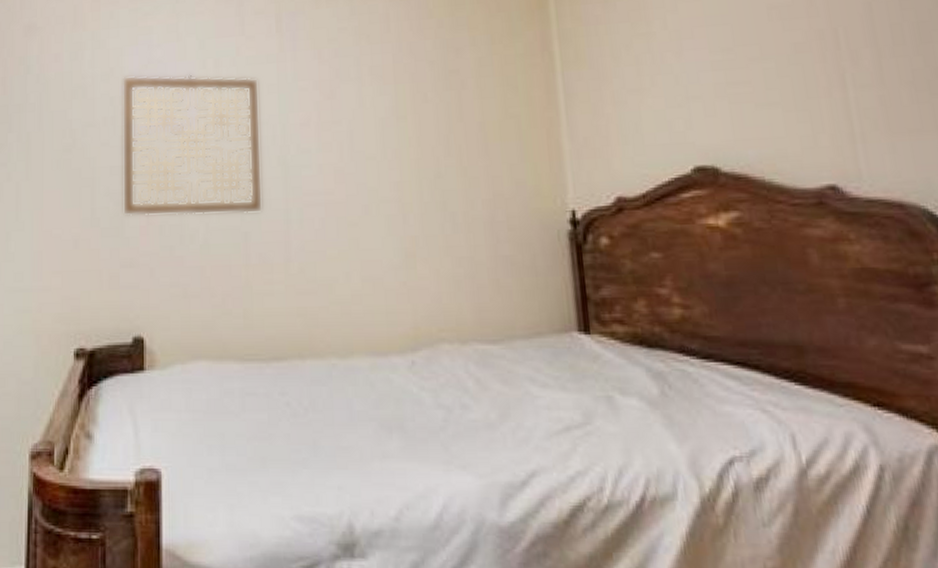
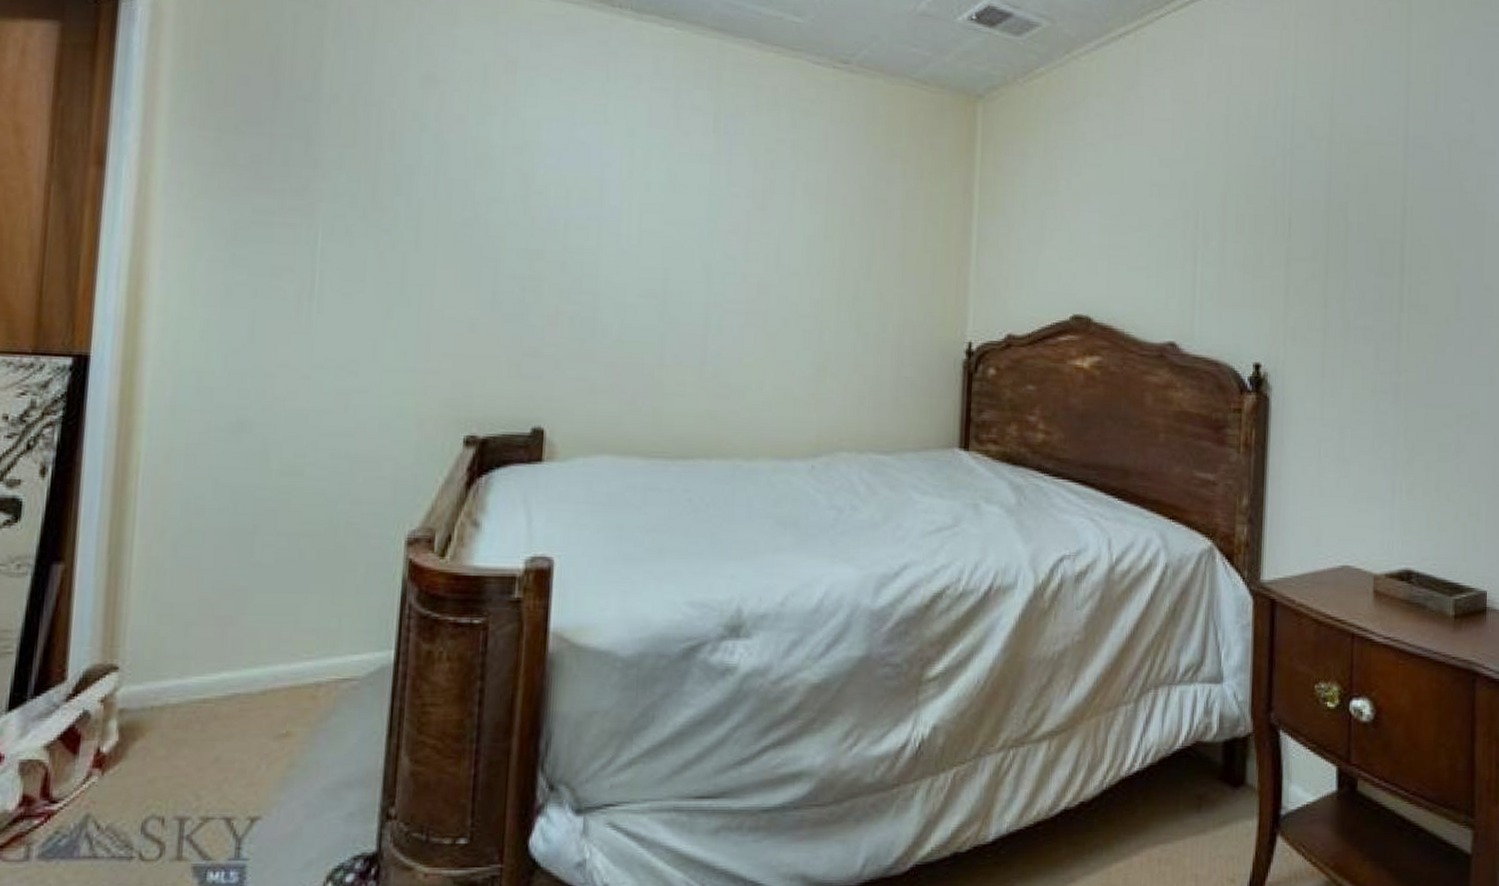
wall art: present [122,74,263,216] -> none [528,152,690,315]

